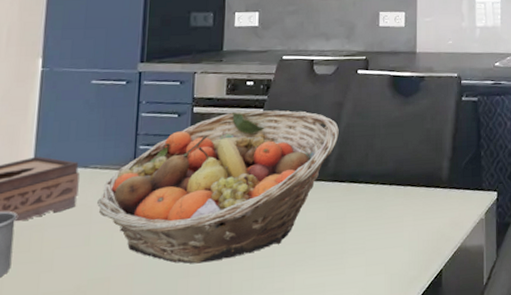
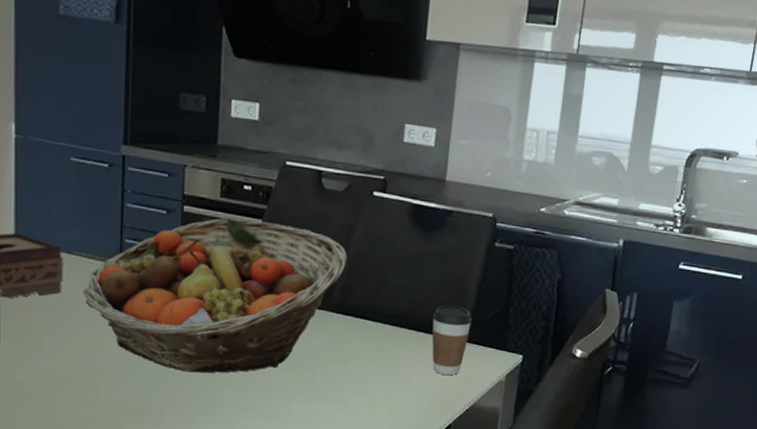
coffee cup: none [416,157,450,223] -> present [432,305,472,376]

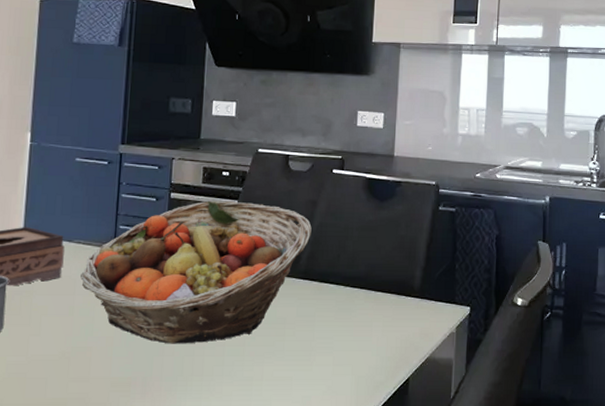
coffee cup: present [432,305,472,376] -> none [388,265,423,331]

